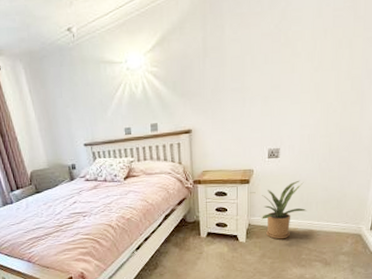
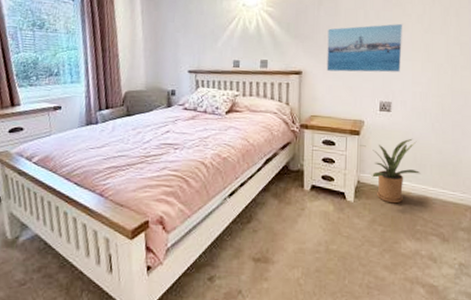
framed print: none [214,64,292,127] -> present [326,23,403,73]

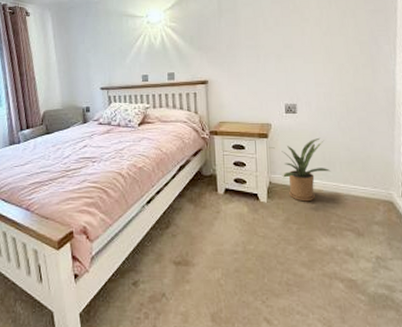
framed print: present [326,23,403,73] -> none [229,28,303,80]

